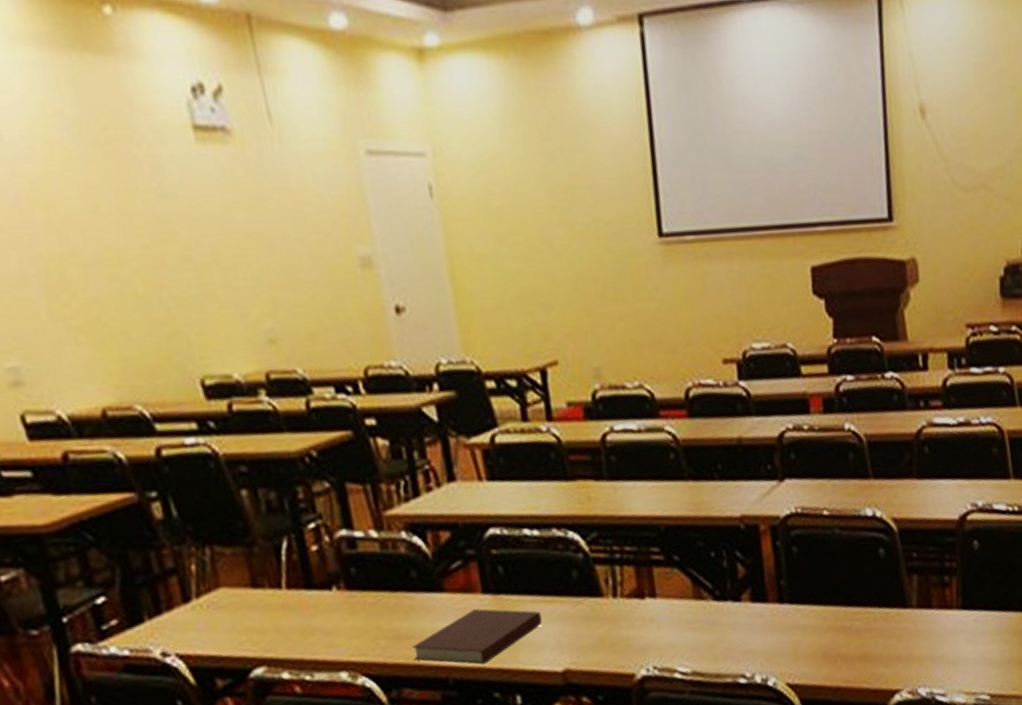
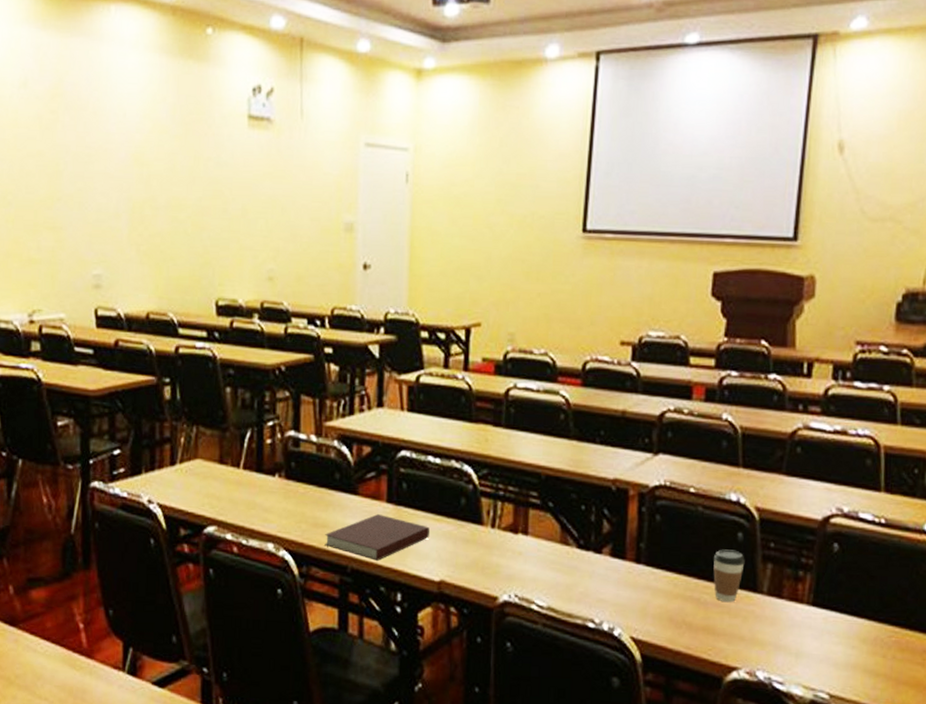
coffee cup: none [859,568,891,625] -> present [713,549,745,603]

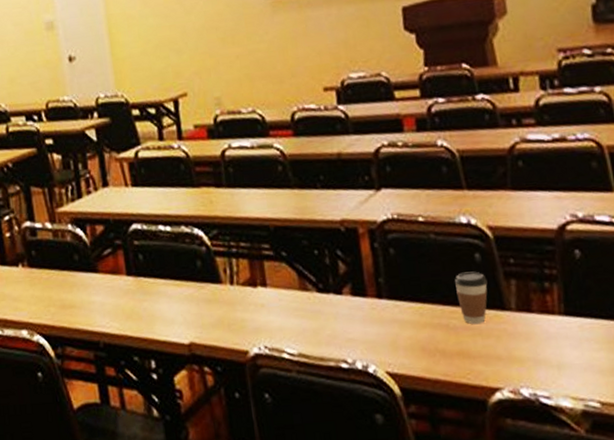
notebook: present [325,514,430,561] -> none [74,287,173,333]

